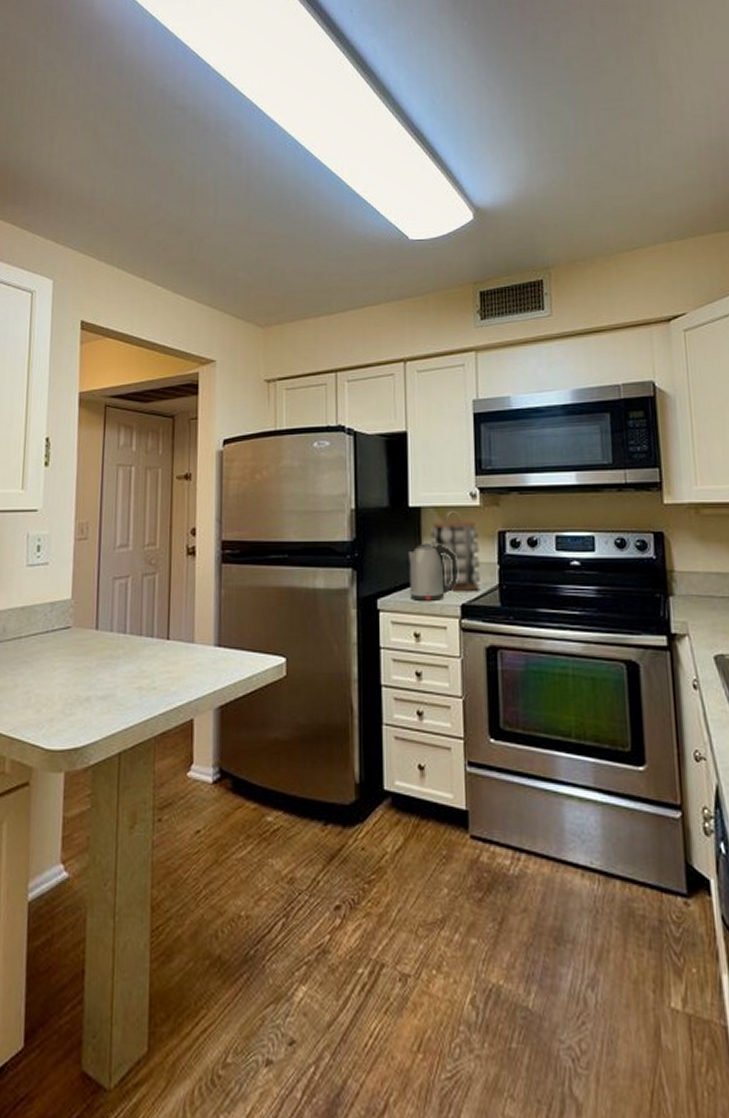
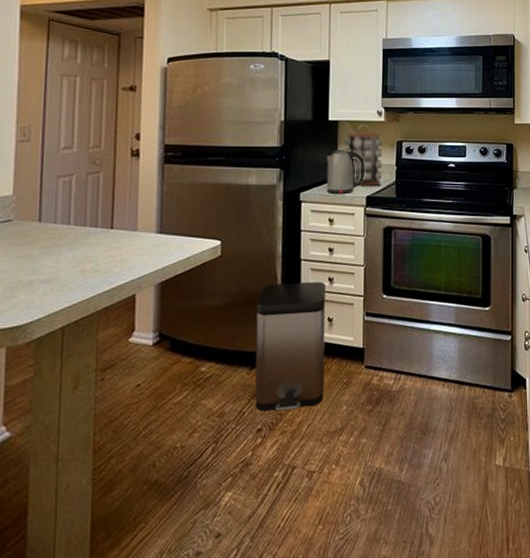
pedal bin: none [330,715,418,885] -> present [255,281,326,412]

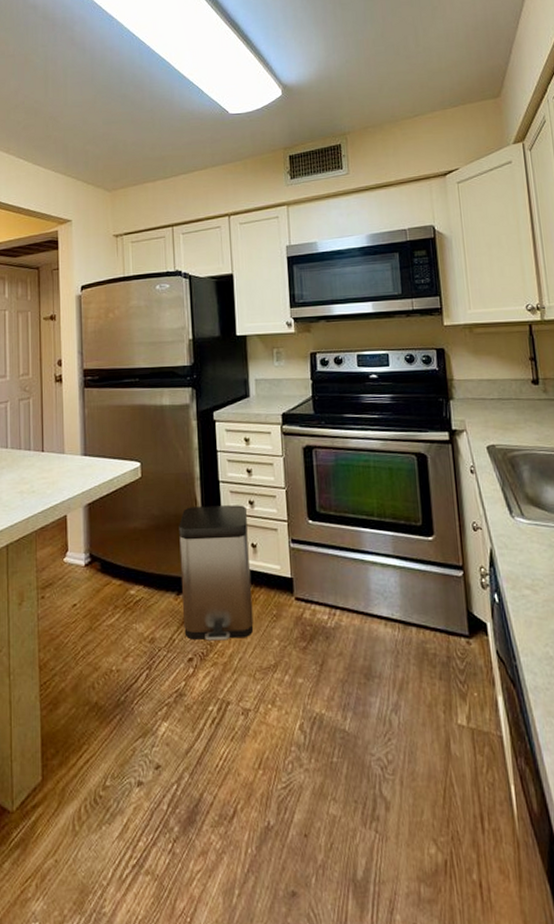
kettle: present [326,150,365,194] -> none [236,365,278,412]
spice rack: present [345,124,382,187] -> none [255,337,297,404]

